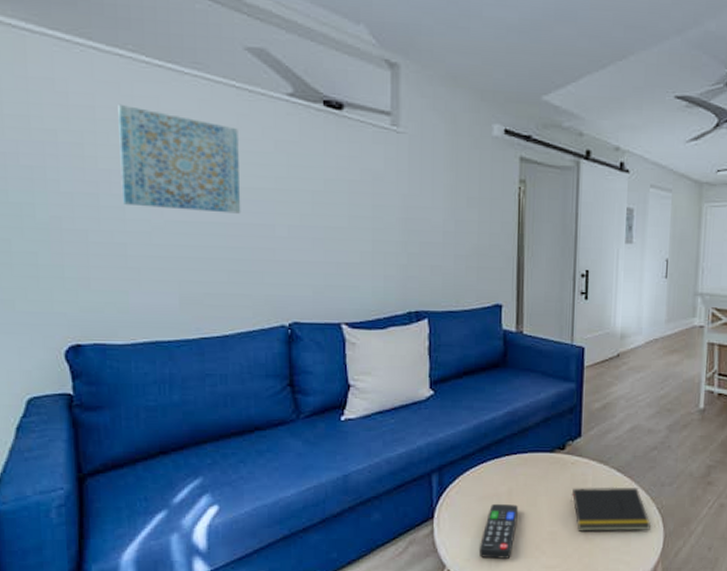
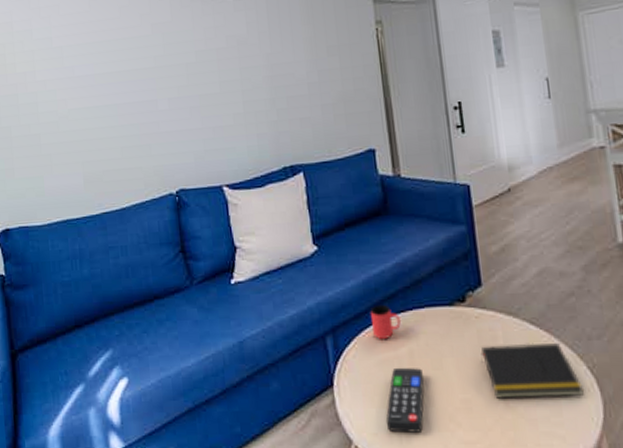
wall art: present [118,104,241,214] -> none [29,16,129,100]
cup: none [478,448,504,478] -> present [371,304,401,339]

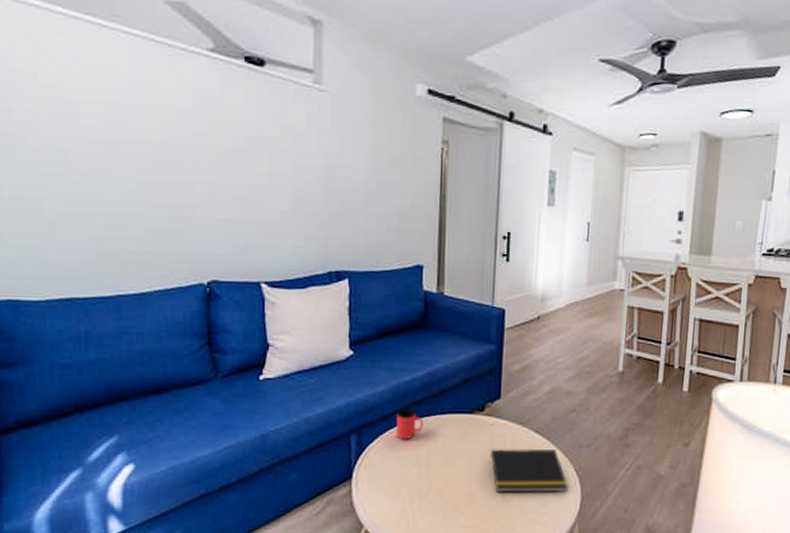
remote control: present [386,367,424,433] -> none [398,464,436,519]

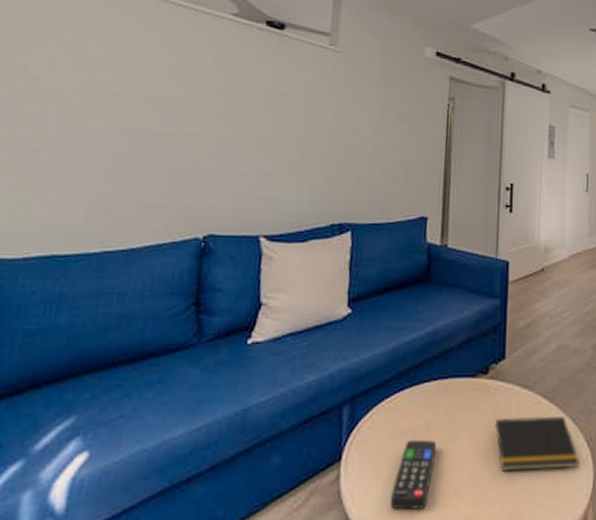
cup: present [396,408,423,439] -> none [393,373,423,409]
remote control: none [398,464,436,519] -> present [391,439,436,510]

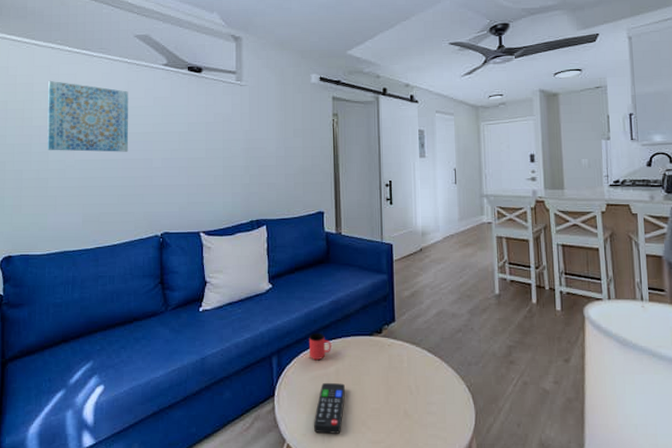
wall art: none [46,16,179,123] -> present [47,80,129,152]
cup: none [393,373,423,409] -> present [309,332,331,360]
notepad: present [494,416,580,471] -> none [390,366,463,408]

